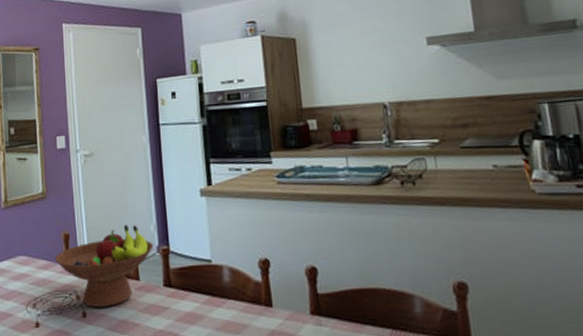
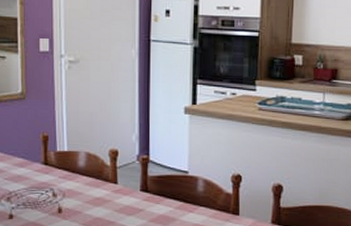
fruit bowl: present [54,224,154,307] -> none [32,132,134,205]

